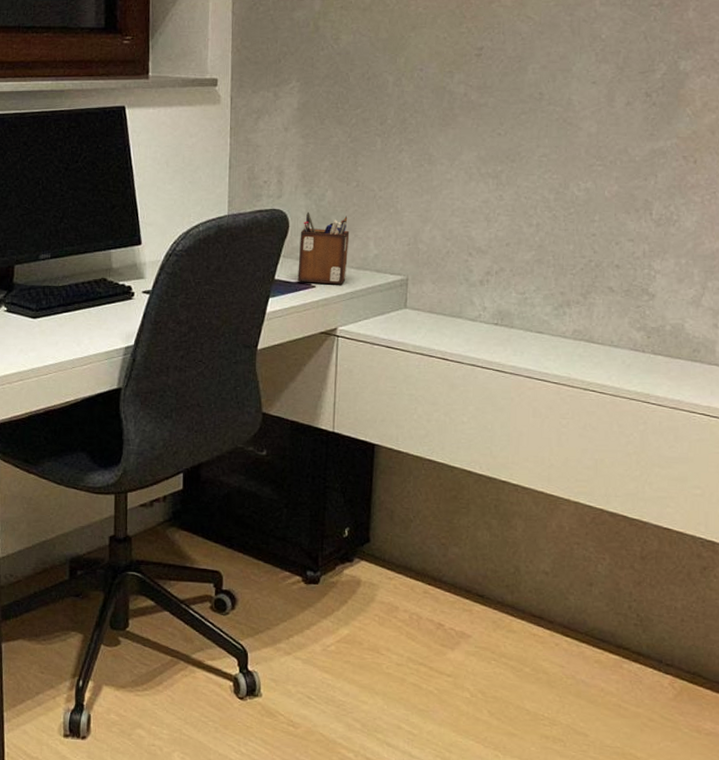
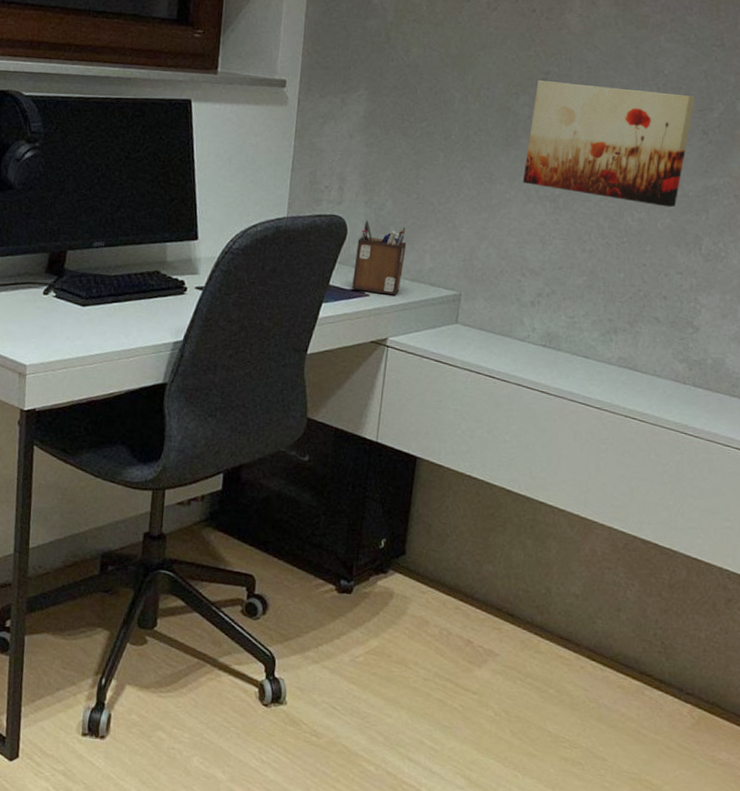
wall art: none [462,56,636,174] -> present [522,80,696,208]

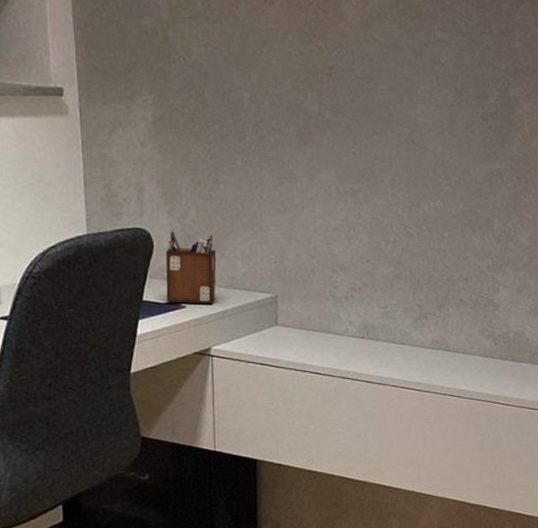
wall art: present [522,80,696,208] -> none [321,75,473,194]

